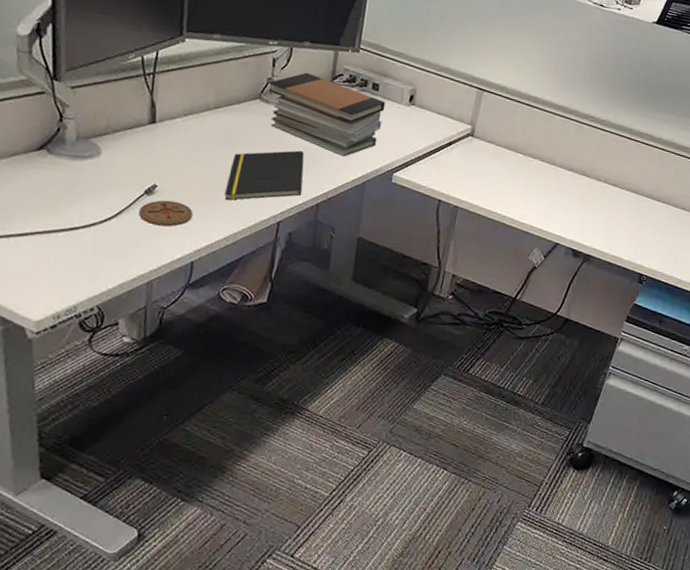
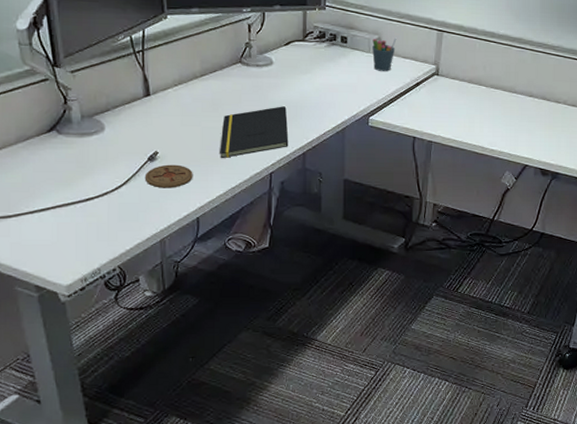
book stack: present [268,72,386,157] -> none [247,34,355,107]
pen holder: none [404,89,433,126] -> present [372,37,397,71]

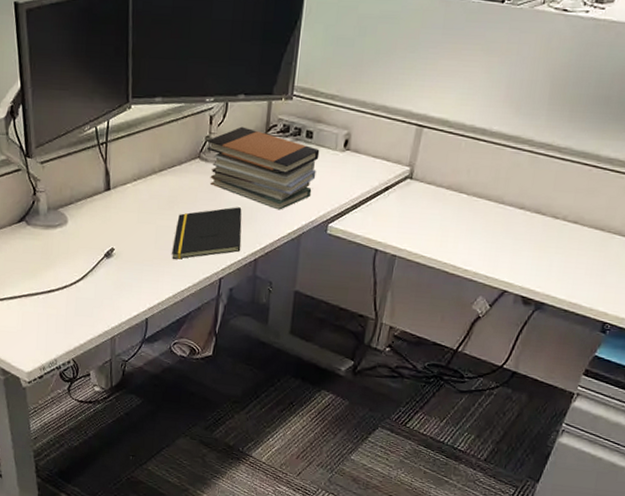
coaster: present [144,164,193,188] -> none [100,262,145,287]
book stack: none [247,34,355,107] -> present [207,126,320,210]
pen holder: present [372,37,397,71] -> none [339,133,369,172]

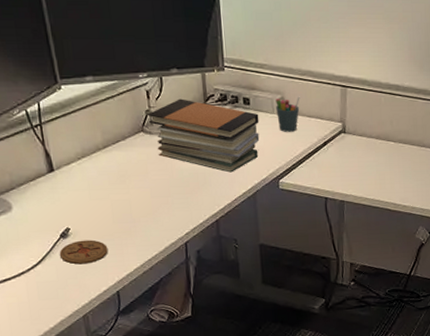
coaster: none [100,262,145,287] -> present [59,240,108,265]
notepad: present [172,207,242,260] -> none [131,174,201,231]
pen holder: none [339,133,369,172] -> present [275,96,300,132]

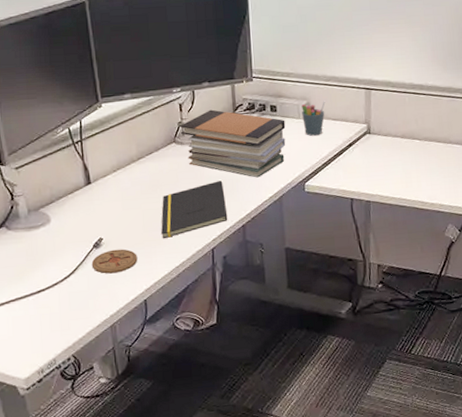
notepad: none [131,174,201,231] -> present [161,181,228,239]

